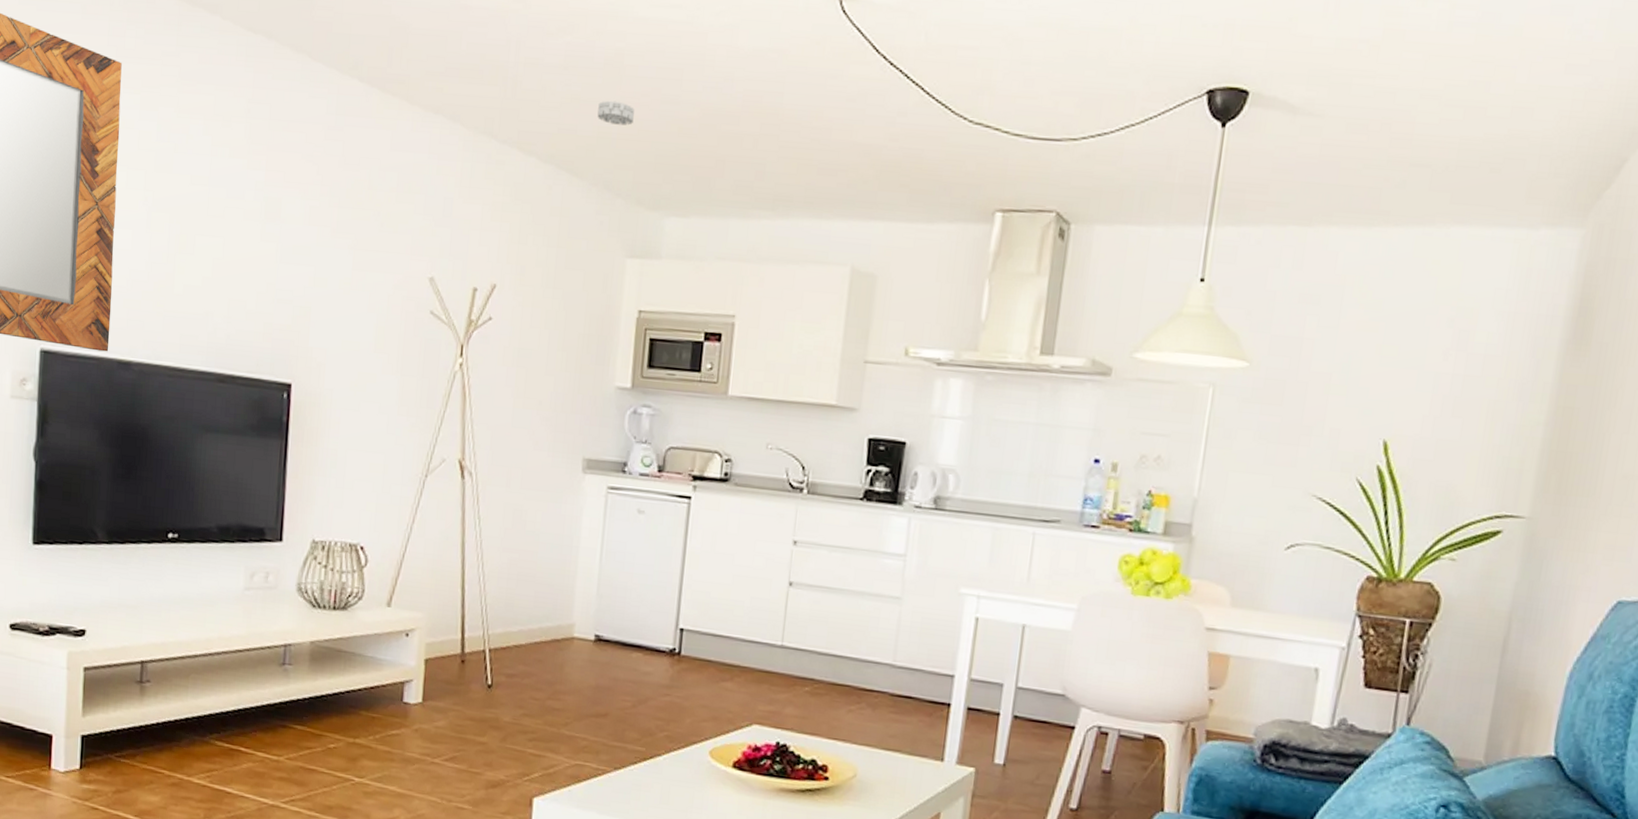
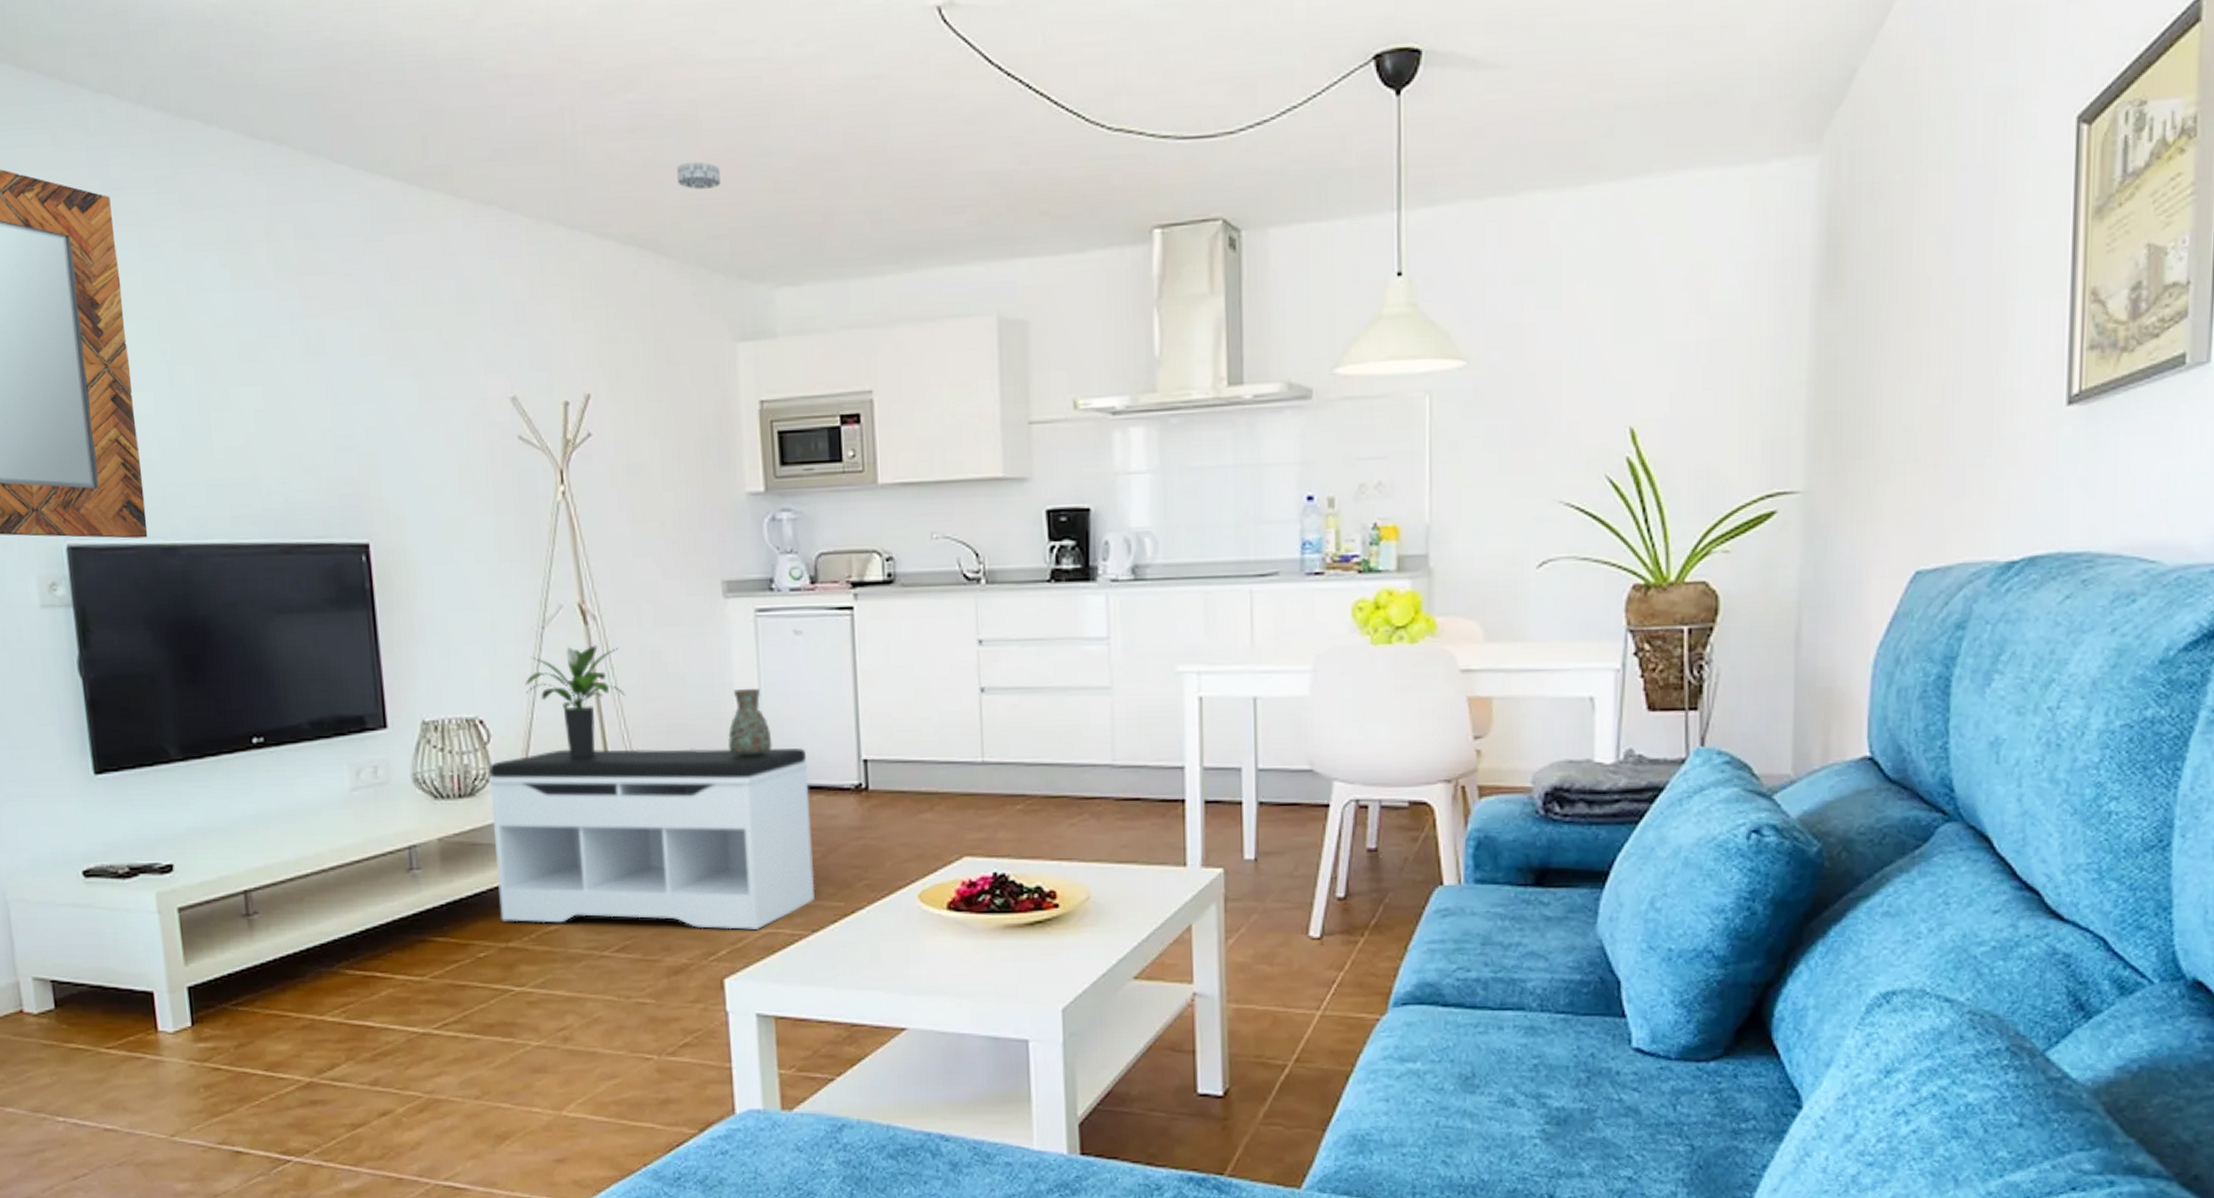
bench: none [353,581,632,760] -> present [488,748,815,930]
potted plant: none [403,495,487,592] -> present [525,645,625,758]
decorative vase: none [566,552,606,612] -> present [727,689,773,756]

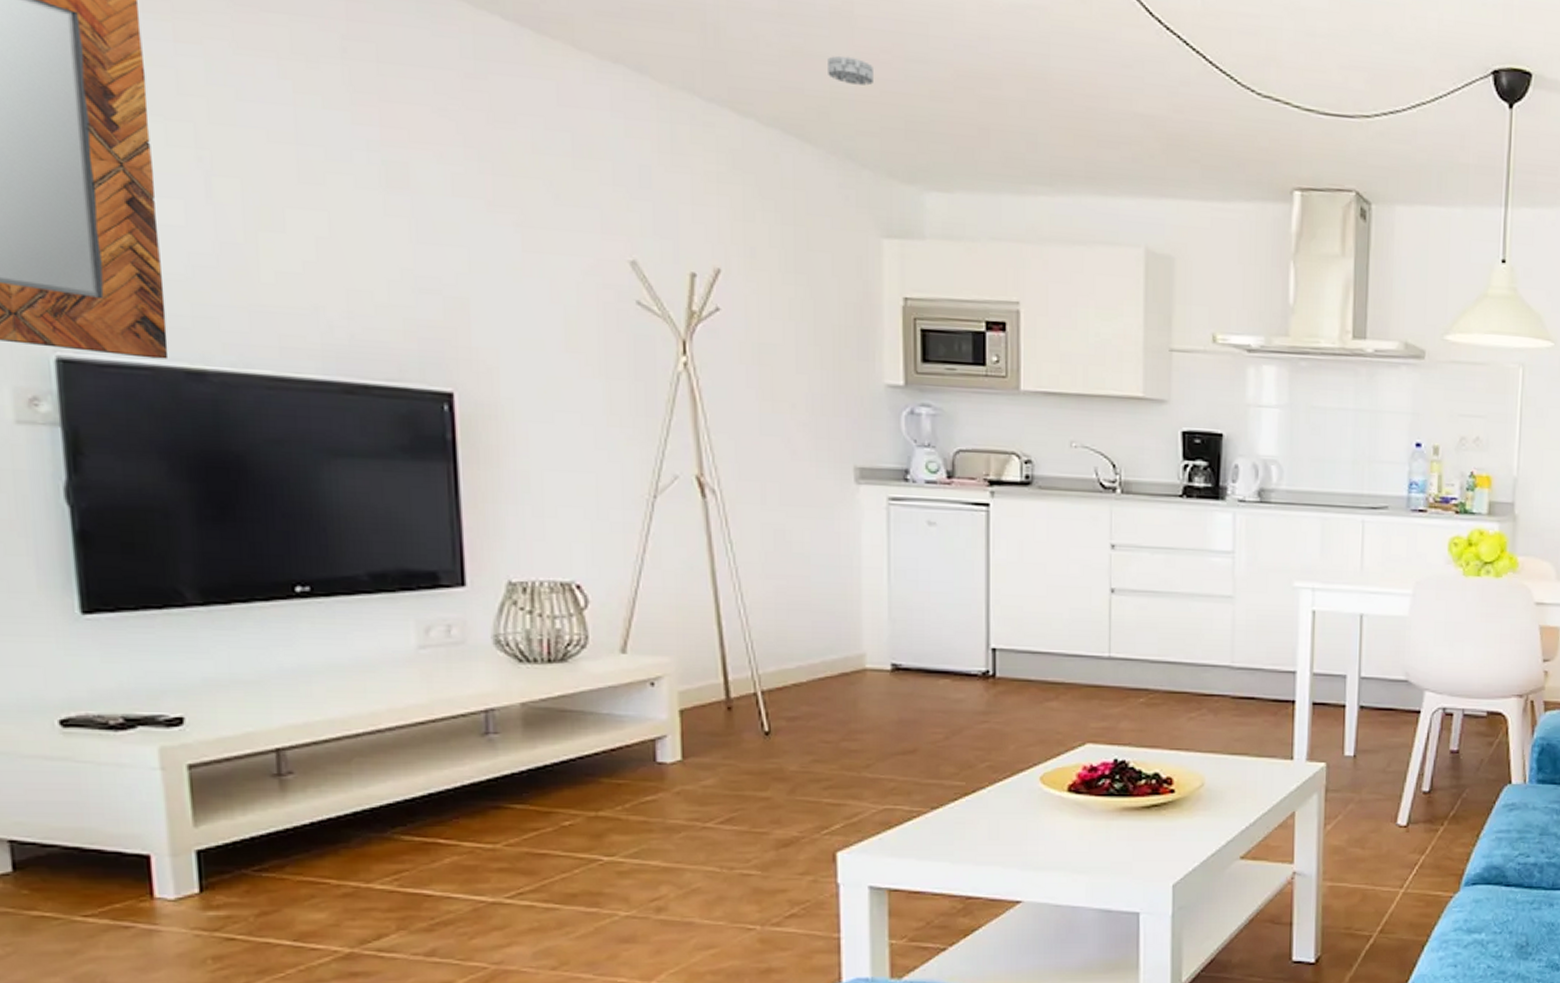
bench: present [488,748,815,930] -> none [583,620,937,805]
potted plant: present [525,645,625,758] -> none [631,517,743,630]
decorative vase: present [727,689,773,756] -> none [852,573,900,638]

